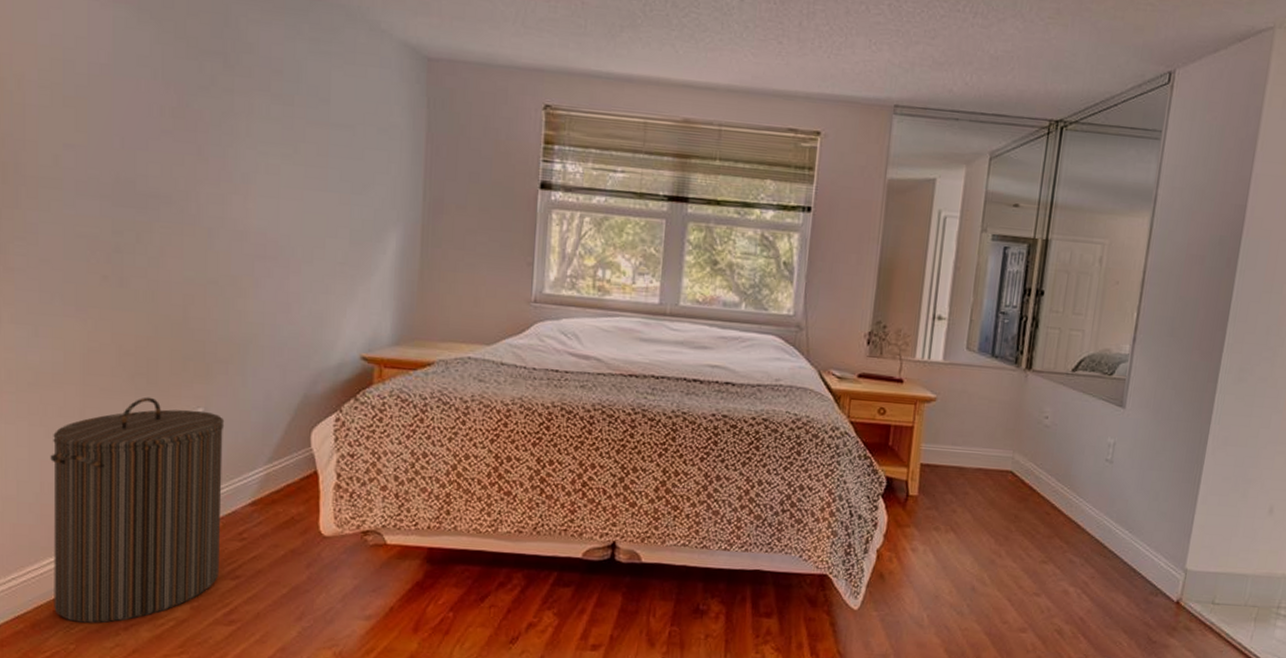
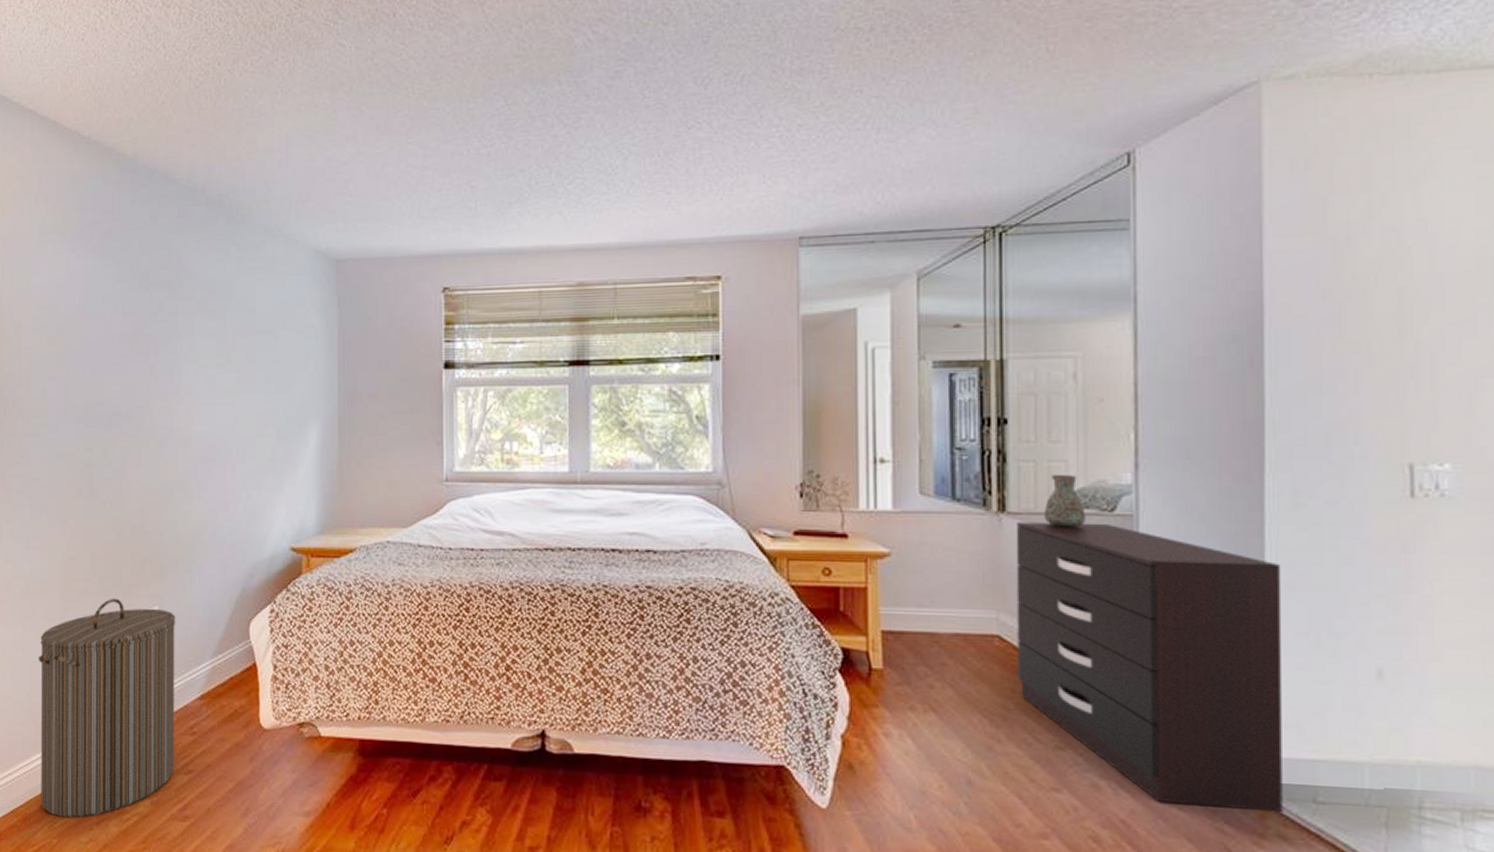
dresser: none [1021,379,1222,611] -> present [1016,522,1283,813]
decorative vase: none [1060,342,1092,386] -> present [1044,475,1086,527]

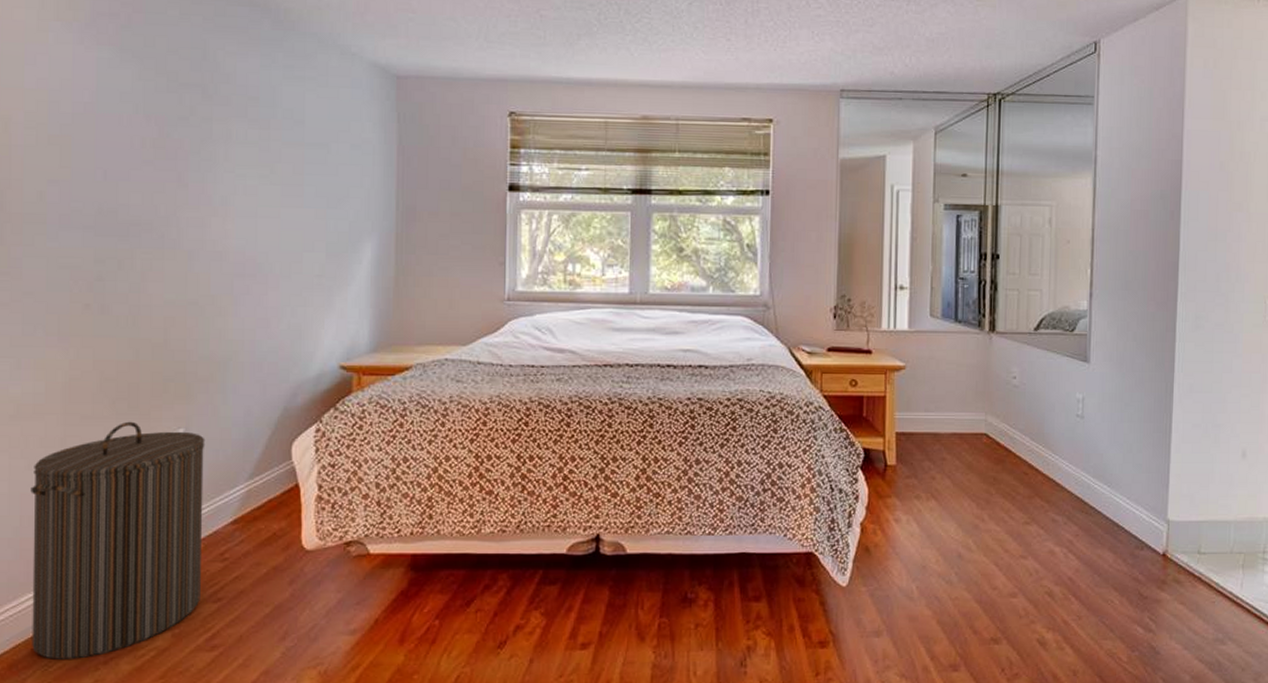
dresser: present [1016,522,1283,813] -> none [999,340,1185,563]
decorative vase: present [1044,475,1086,527] -> none [1023,302,1054,344]

